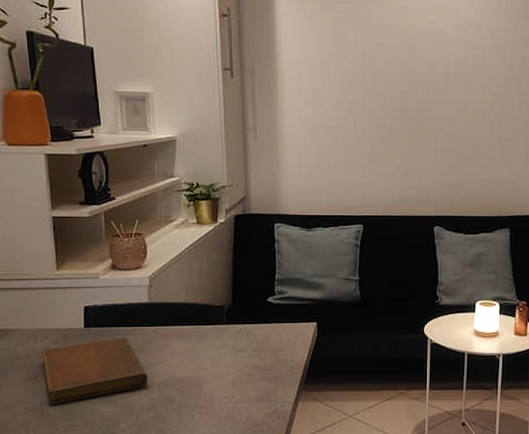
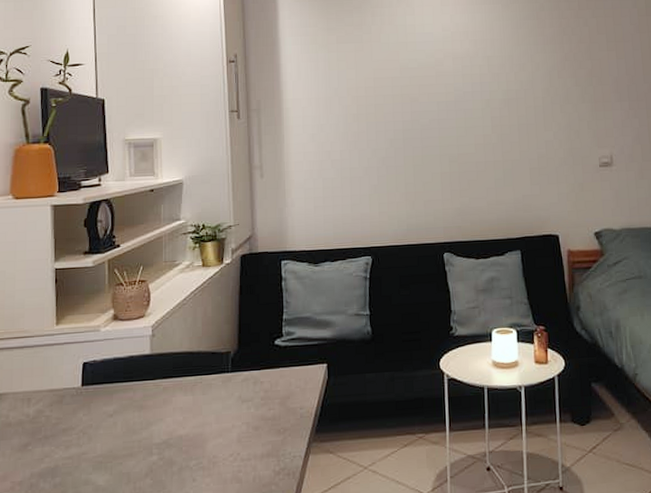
notebook: present [41,337,148,404] -> none [35,393,148,477]

